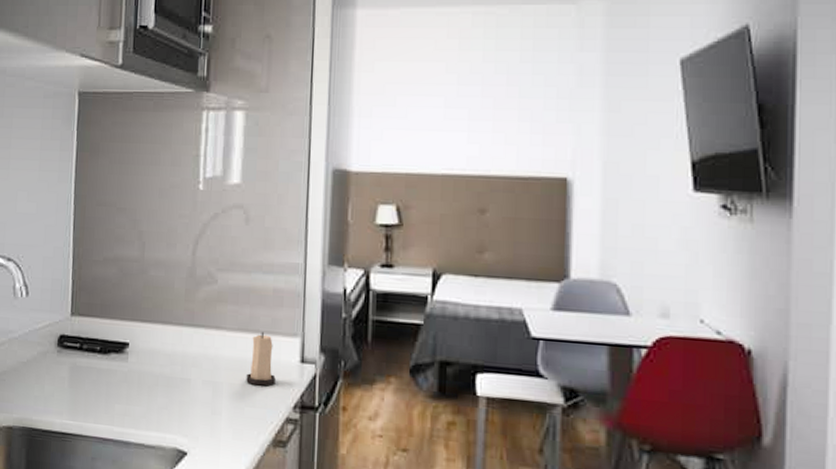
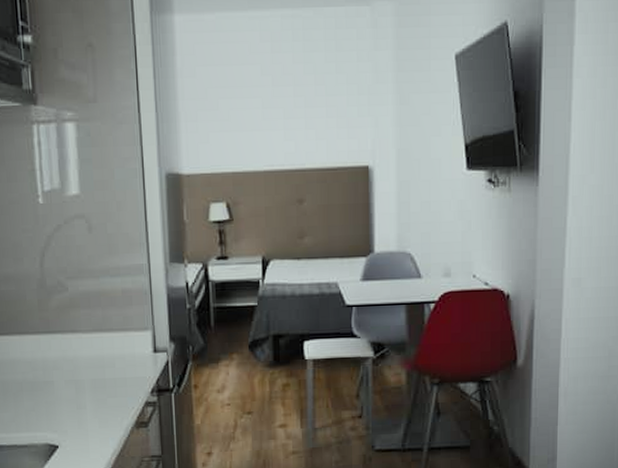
candle: present [246,331,276,386] -> none [105,329,133,378]

